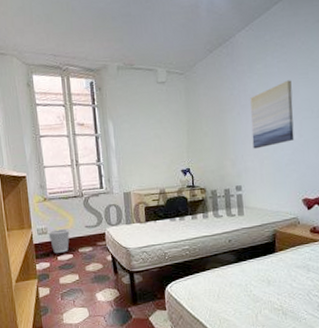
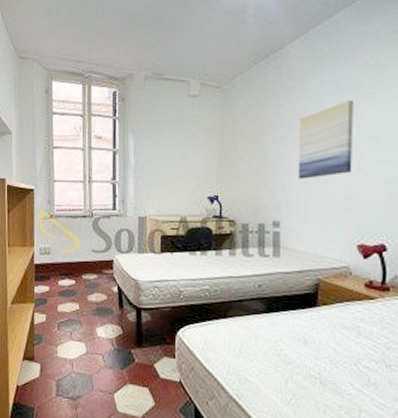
wastebasket: present [48,228,70,253] -> none [51,250,75,277]

